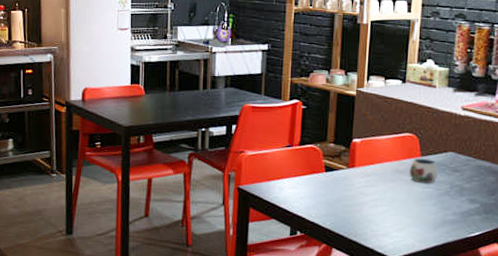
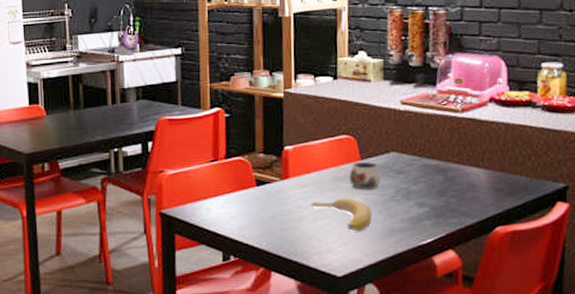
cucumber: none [372,188,428,219] -> present [311,197,373,231]

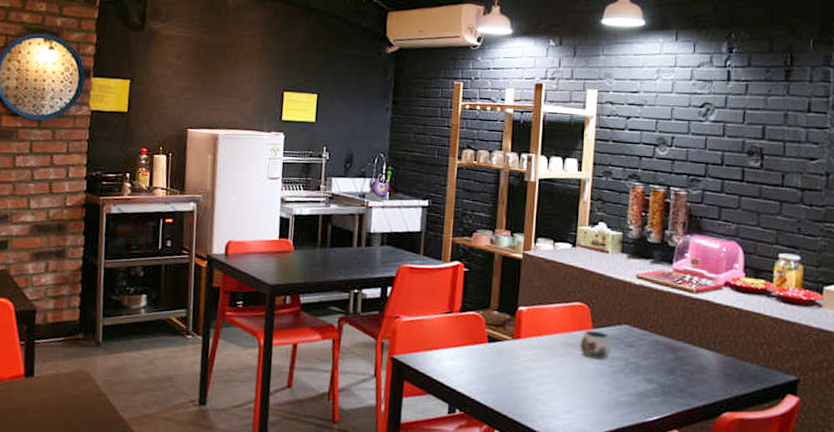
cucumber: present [311,197,373,231] -> none [540,364,600,399]

